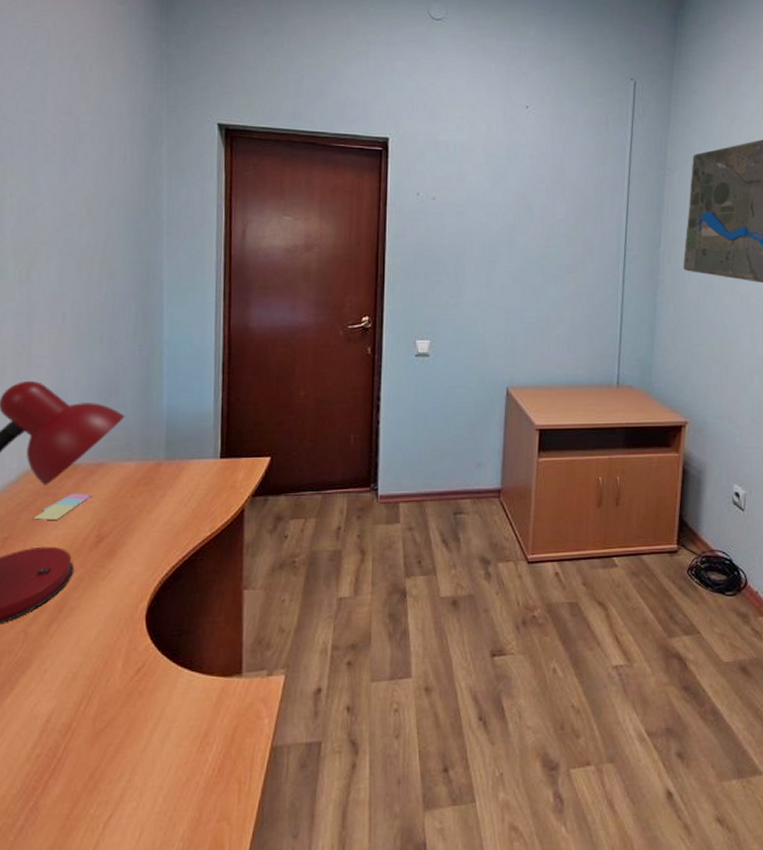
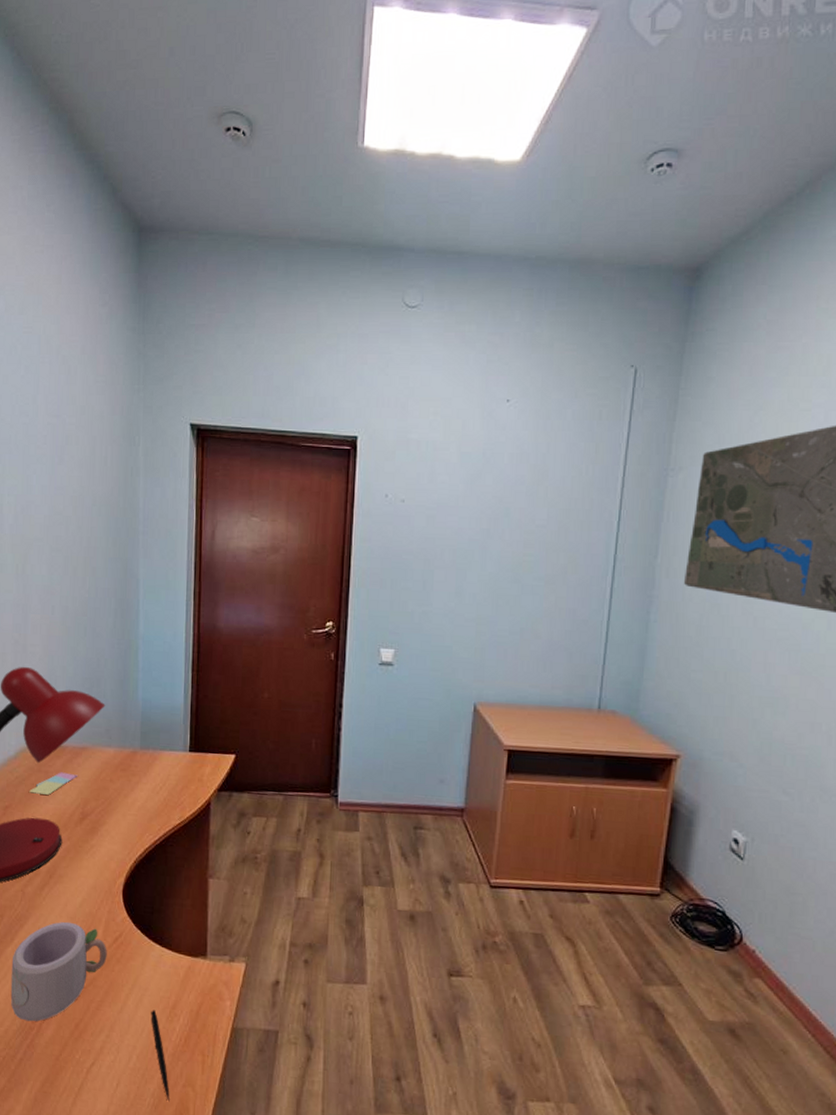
mug: none [9,659,128,781] -> present [10,921,107,1022]
pen: none [179,742,202,841] -> present [151,1010,170,1101]

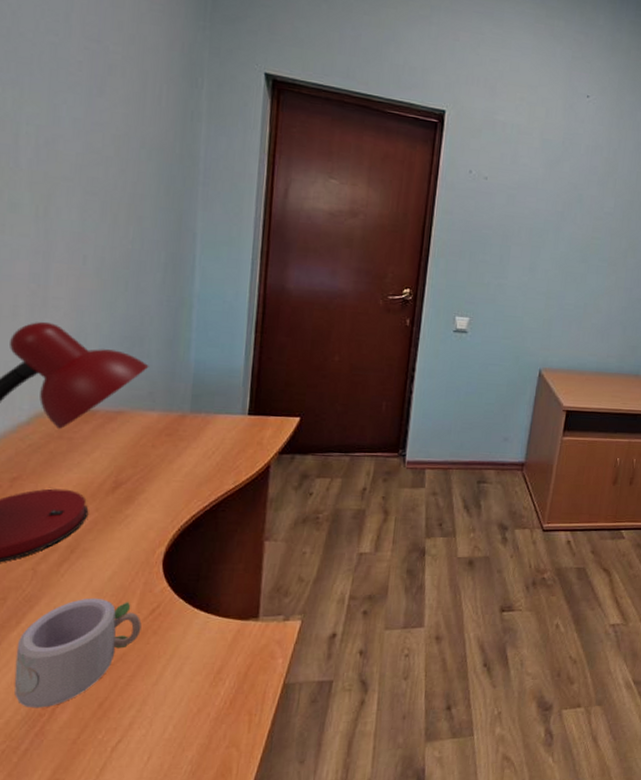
sticky notes: present [29,772,78,795] -> none [46,438,111,463]
pen: present [151,1010,170,1101] -> none [191,677,211,765]

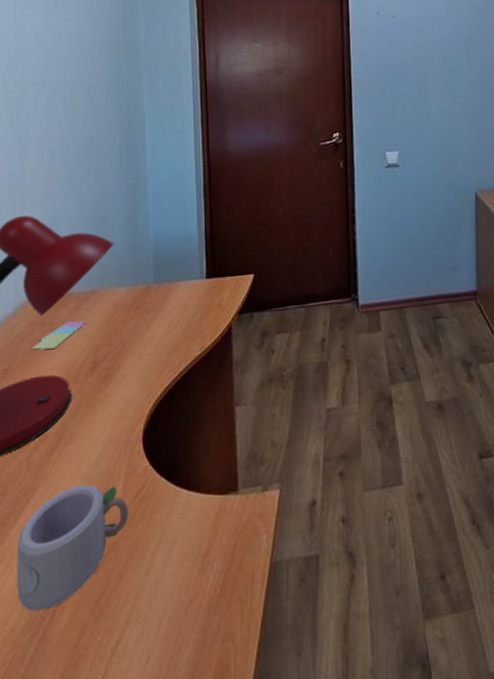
sticky notes: none [46,438,111,463] -> present [32,321,87,350]

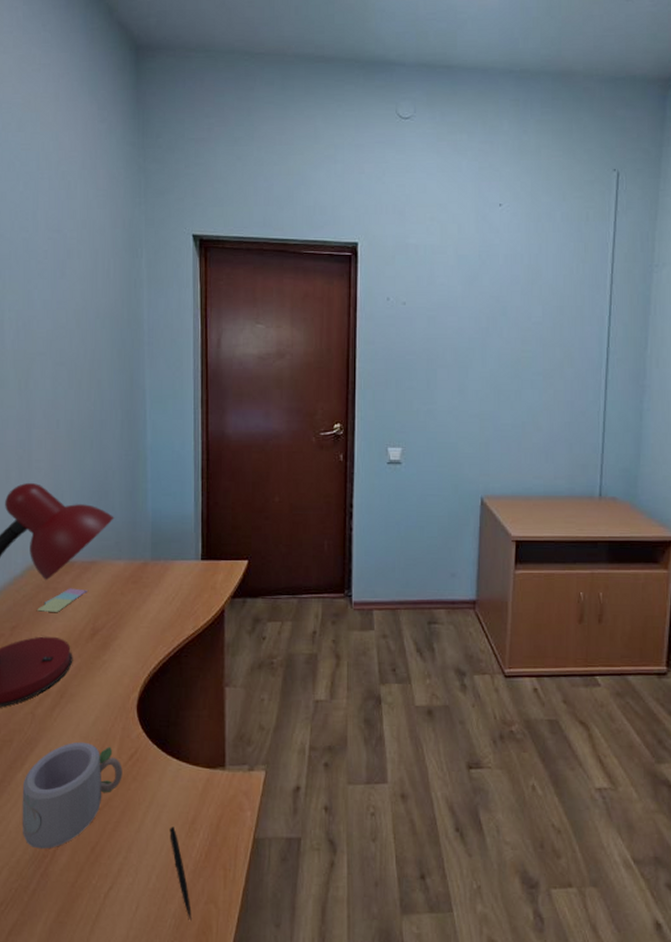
pen: none [181,563,208,664] -> present [169,826,192,920]

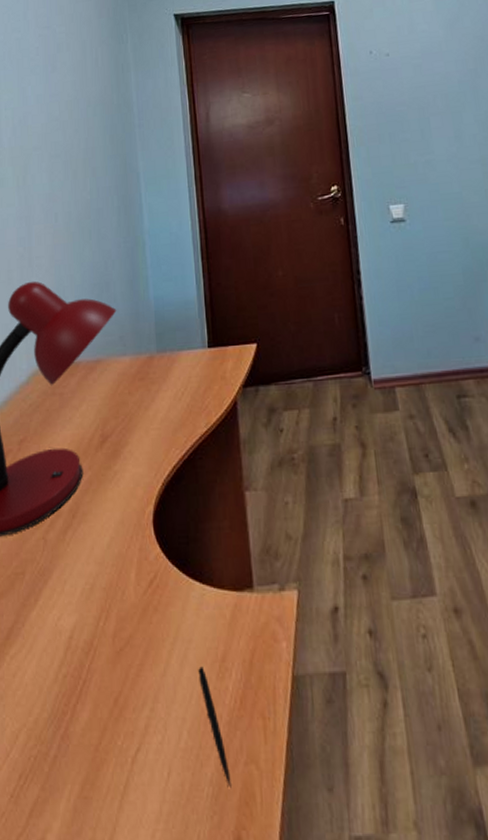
mug: present [22,741,123,849] -> none [37,568,143,704]
sticky notes: present [37,588,88,612] -> none [44,391,94,421]

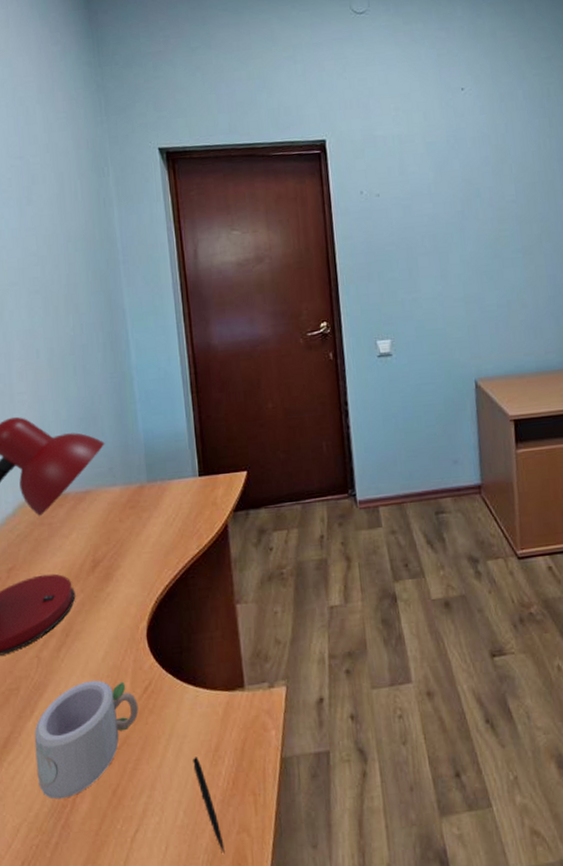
mug: none [37,568,143,704] -> present [34,680,139,799]

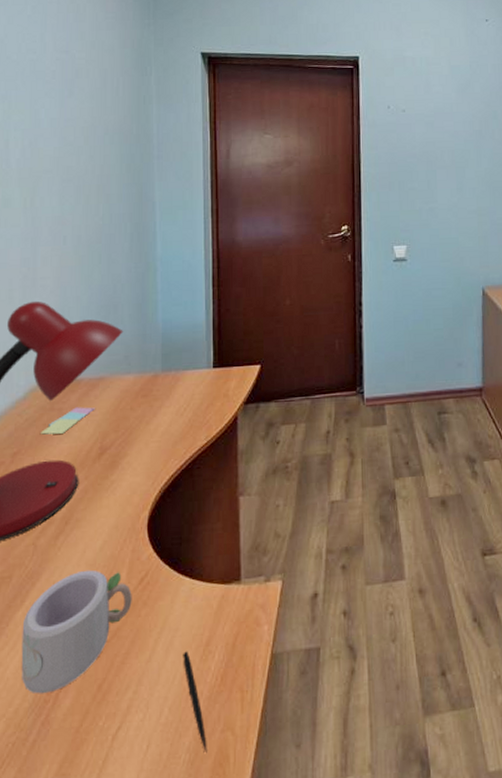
sticky notes: none [33,521,84,550] -> present [41,407,95,435]

